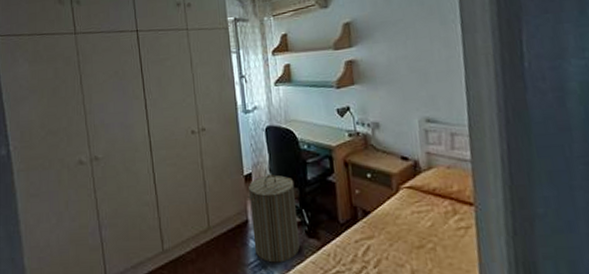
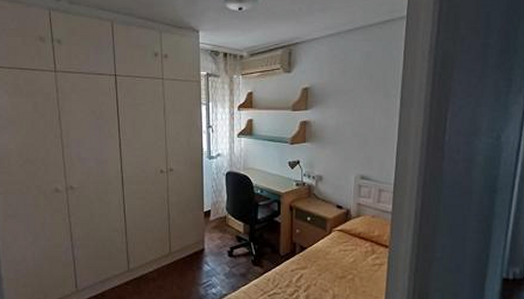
laundry hamper: present [247,173,300,263] -> none [205,211,246,284]

